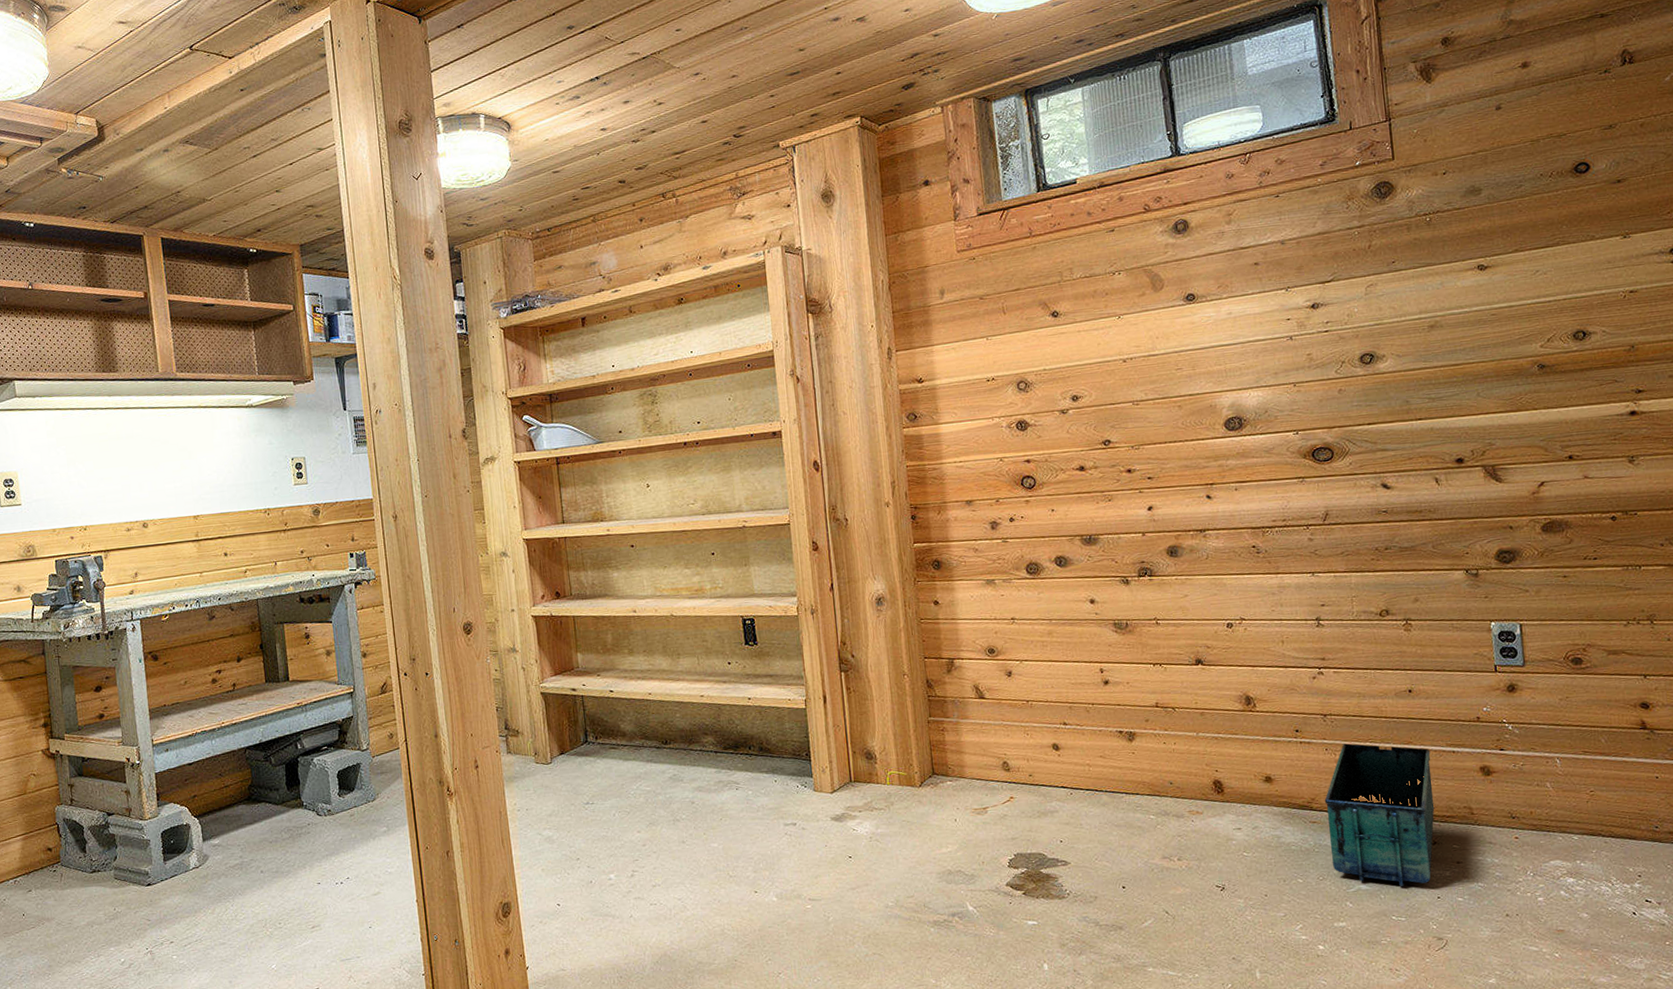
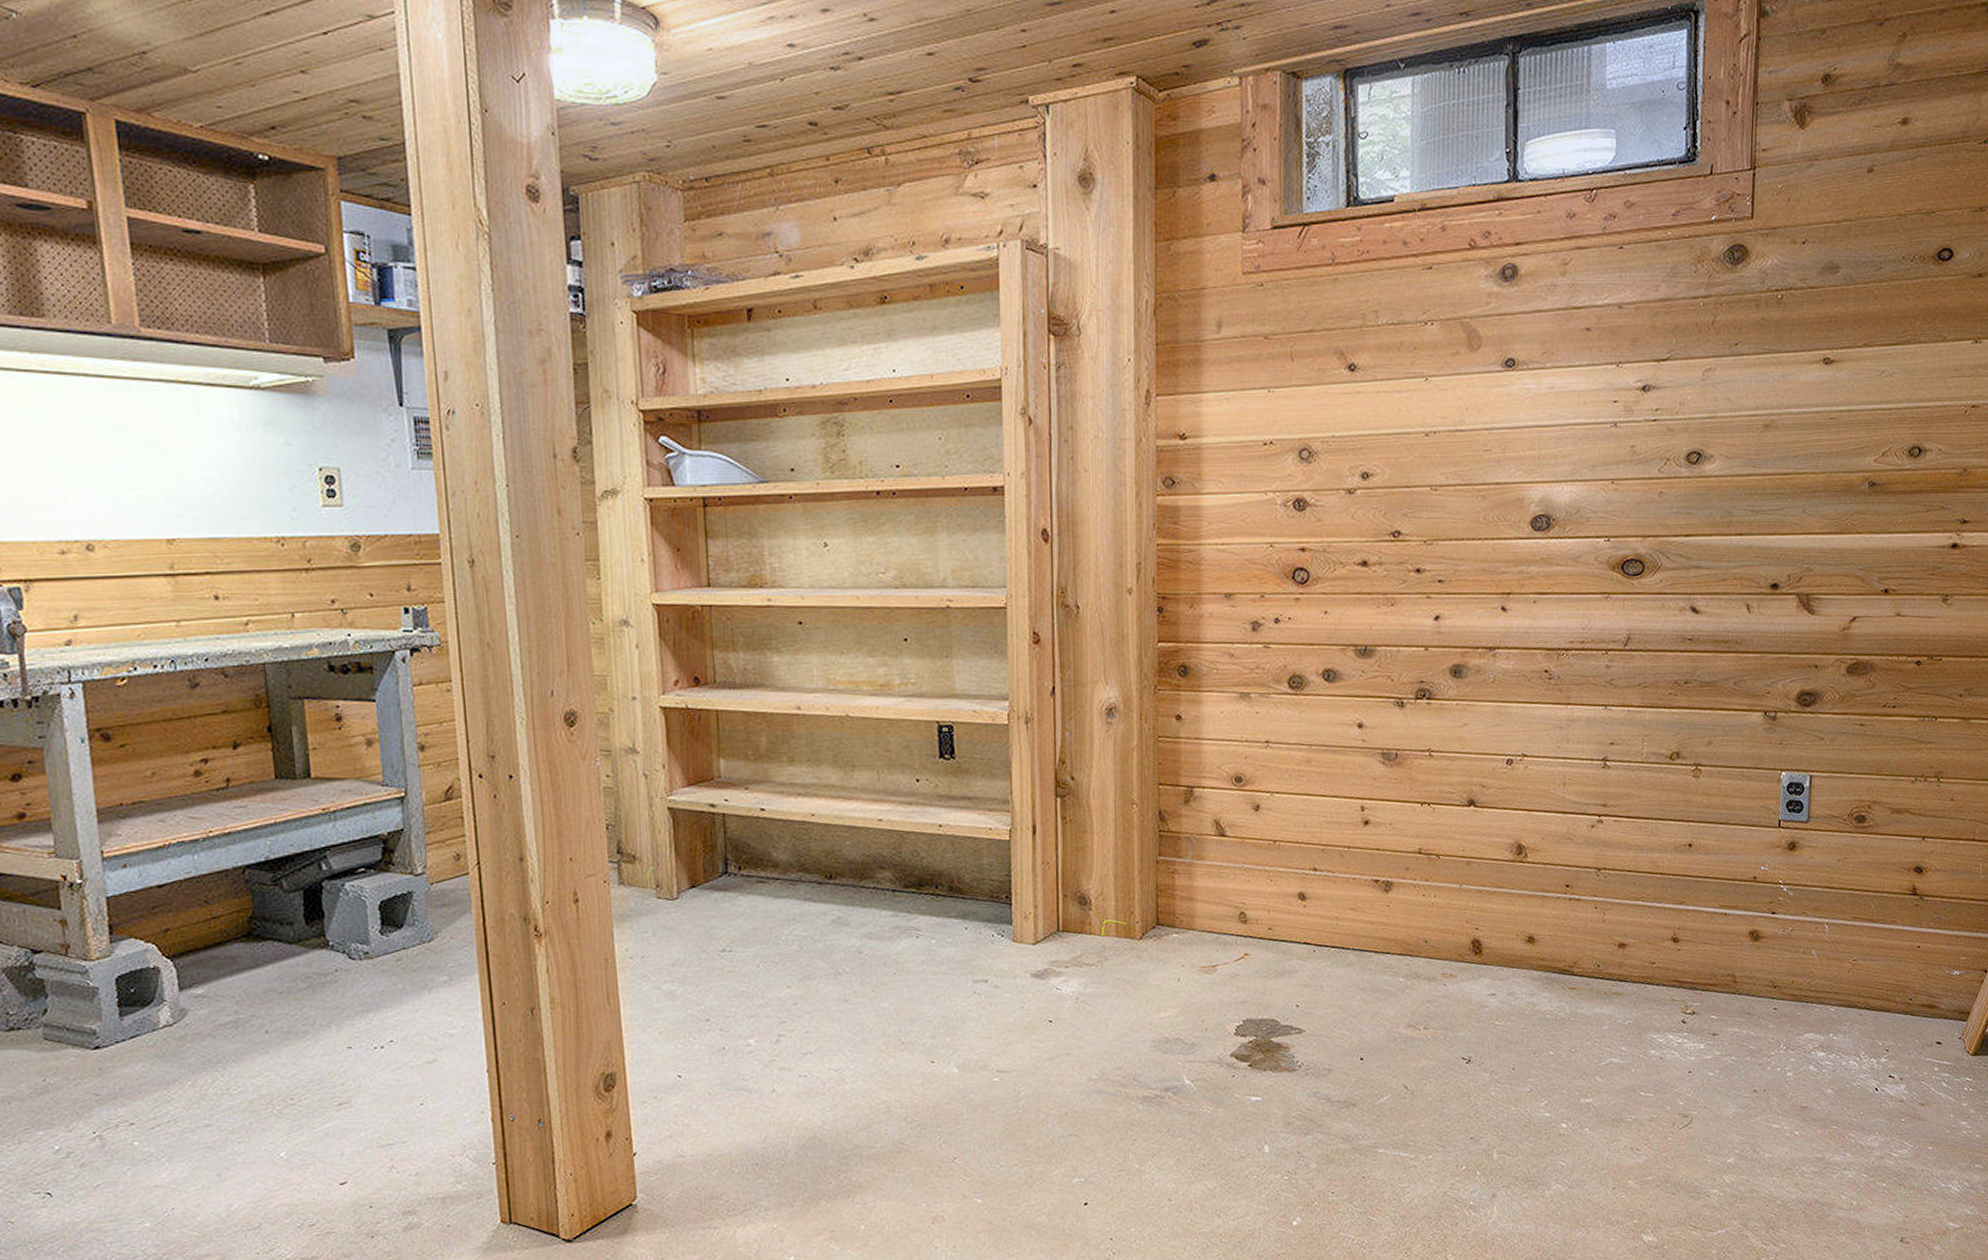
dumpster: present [1324,743,1435,886] -> none [1587,901,1702,1060]

